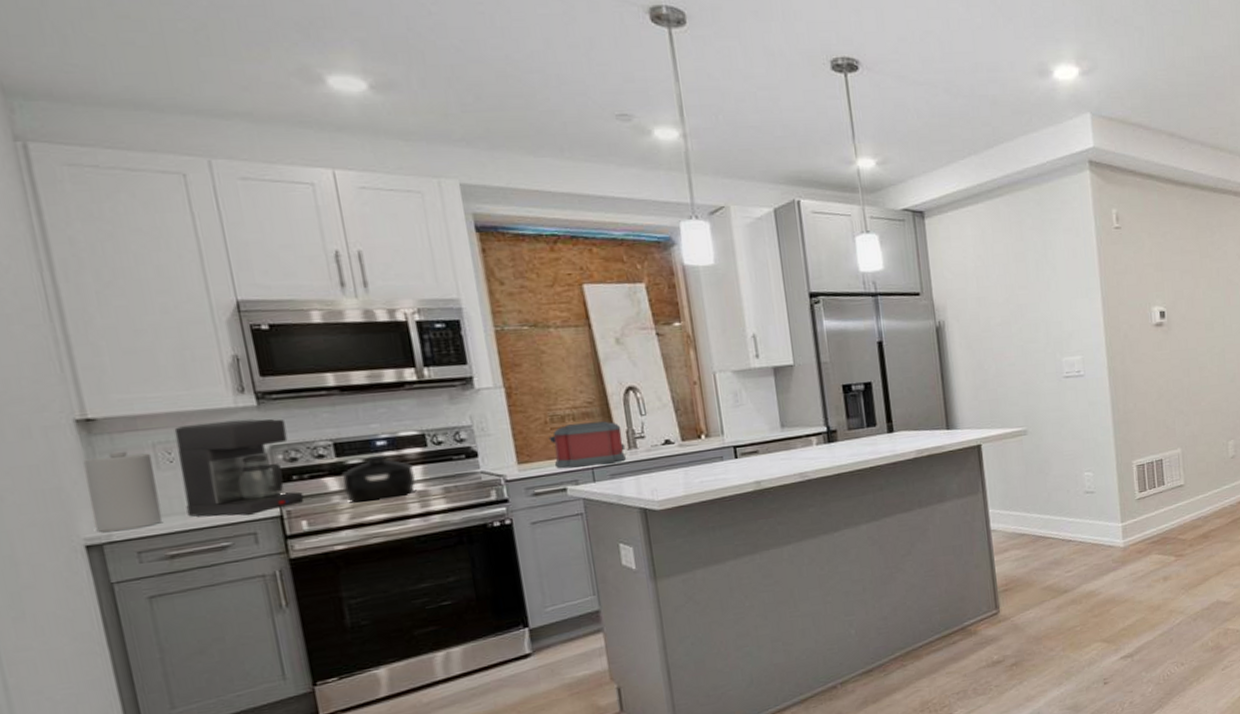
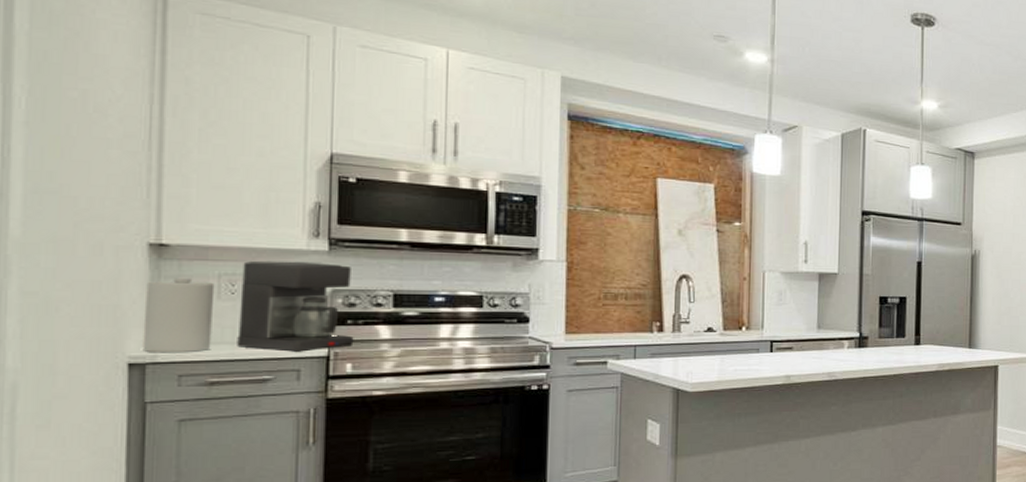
saucepan: present [341,454,416,503] -> none [394,310,466,353]
toaster: present [548,421,626,469] -> none [599,303,670,343]

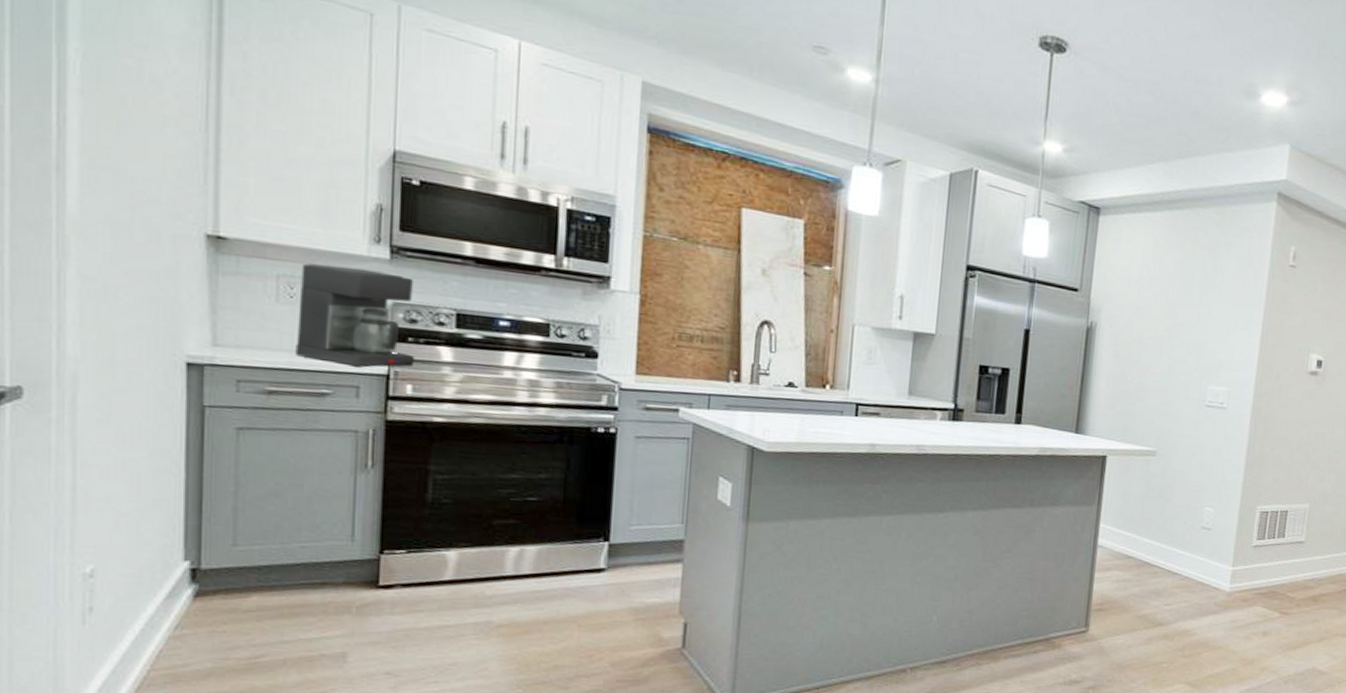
paper towel holder: present [142,277,215,353] -> none [201,274,273,358]

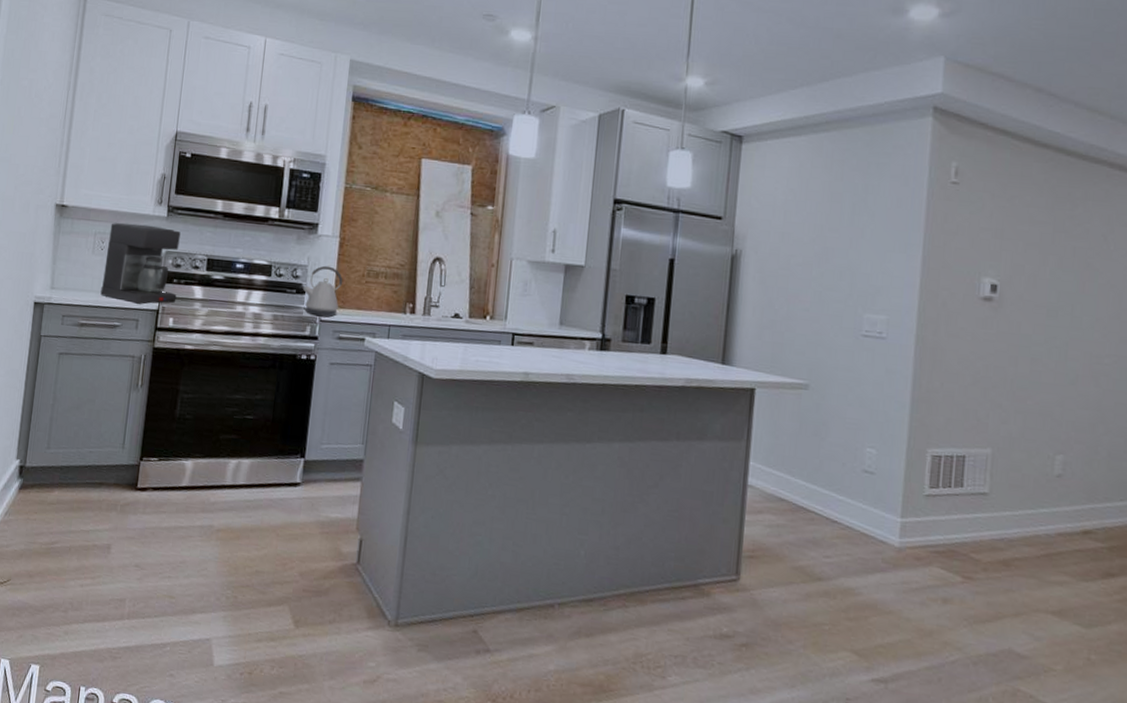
kettle: none [593,326,648,386] -> present [302,265,343,318]

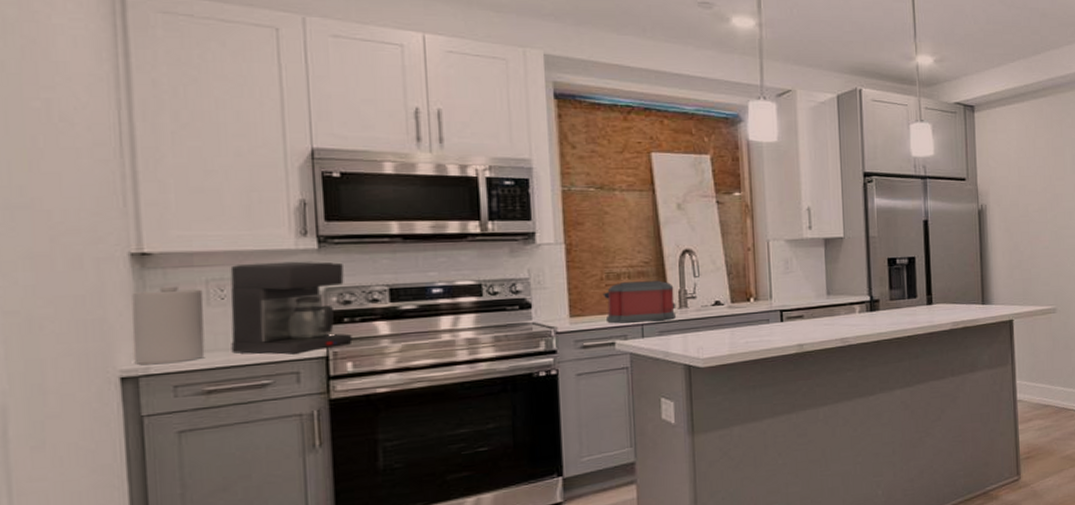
paper towel holder: none [43,233,92,297] -> present [131,285,205,366]
kettle: present [302,265,343,318] -> none [526,275,581,330]
toaster: none [361,281,422,326] -> present [602,280,676,324]

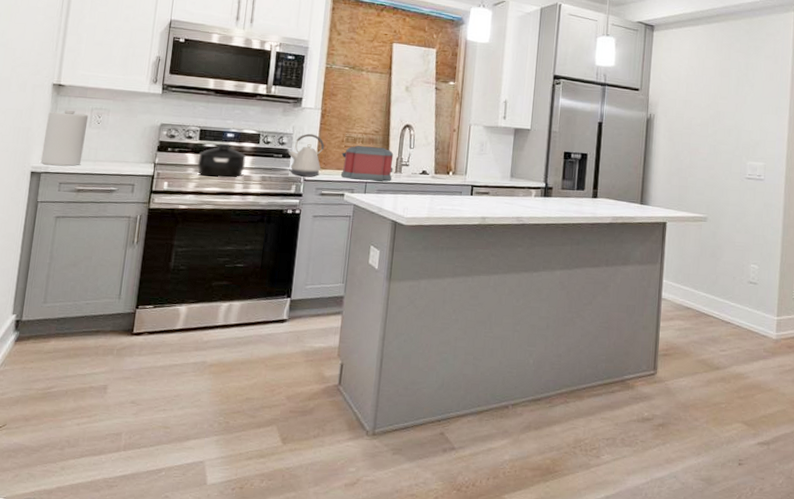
coffee maker: present [230,261,353,355] -> none [97,100,175,171]
saucepan: none [393,302,468,348] -> present [197,143,246,178]
kettle: none [526,275,581,330] -> present [288,133,325,177]

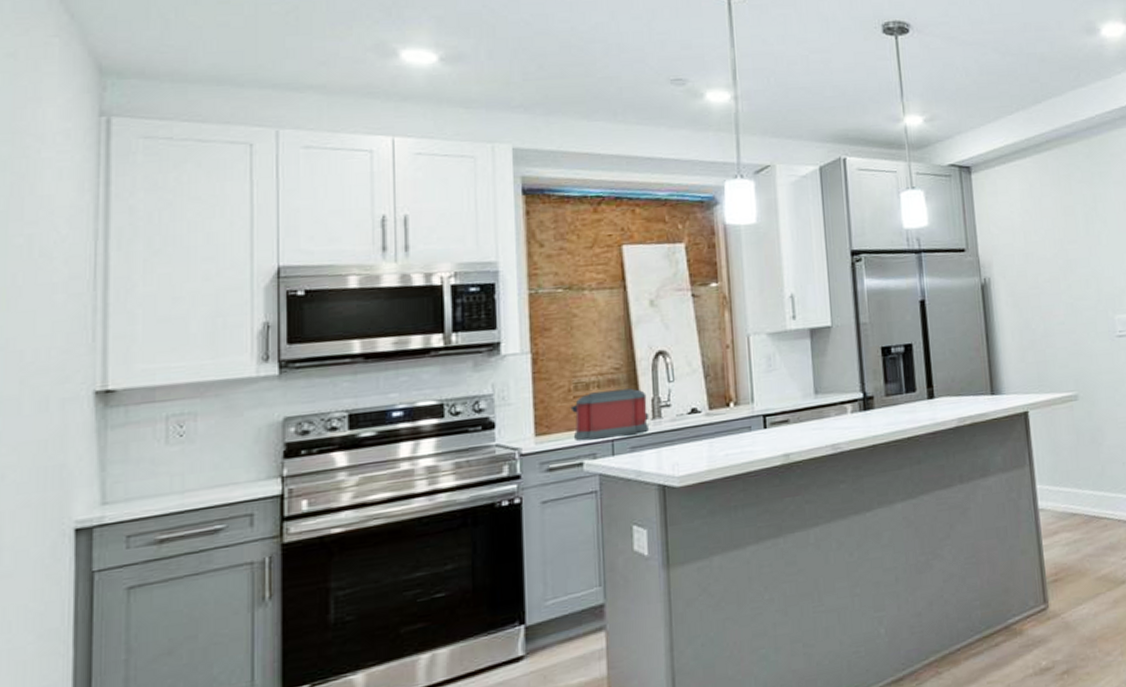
paper towel holder: present [40,109,89,167] -> none [89,424,163,515]
saucepan: present [197,143,246,178] -> none [351,426,428,480]
kettle: present [288,133,325,177] -> none [490,388,547,452]

